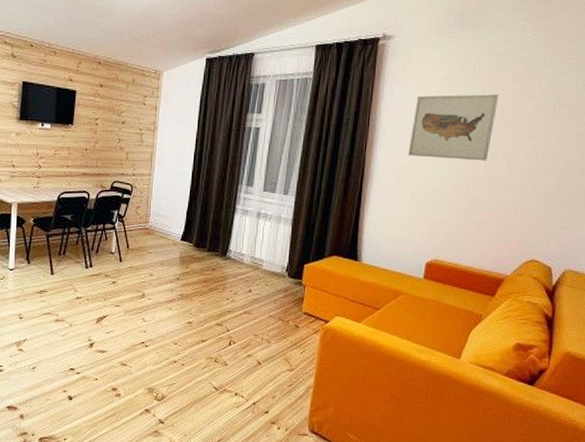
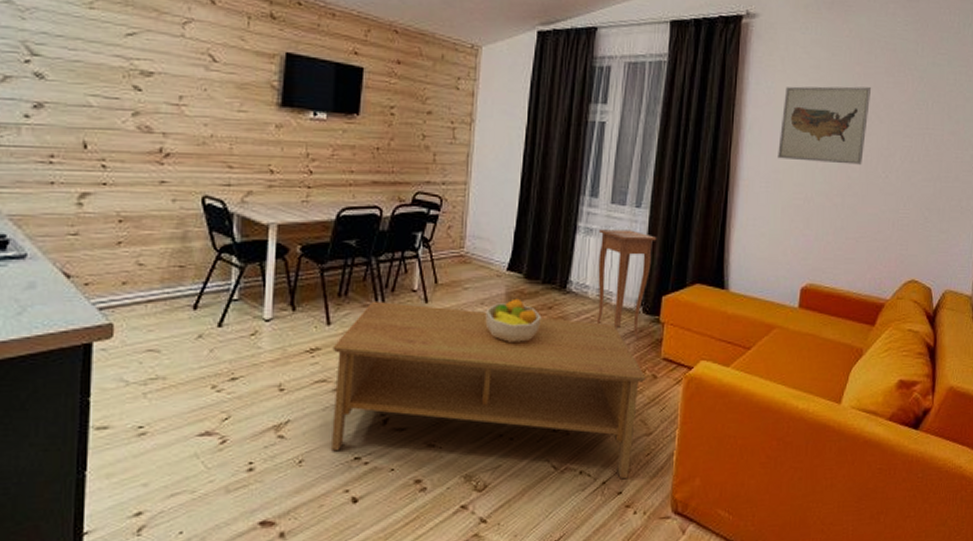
coffee table: none [55,259,290,403] -> present [332,300,646,480]
fruit bowl: none [164,261,207,294] -> present [485,298,542,342]
side table: none [250,211,301,296] -> present [596,229,657,339]

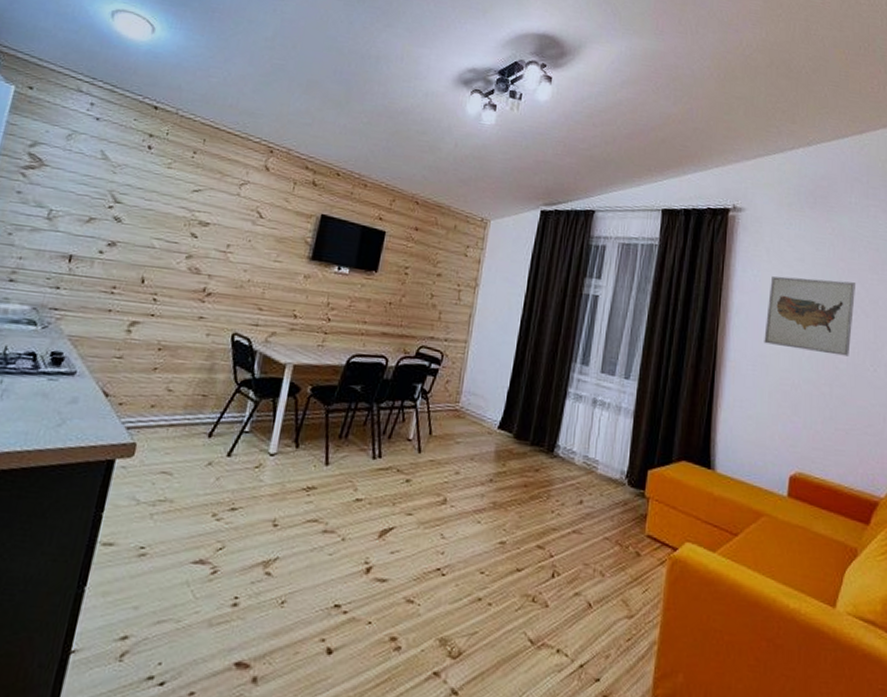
coffee table: present [332,300,646,480] -> none [314,445,629,665]
fruit bowl: present [485,298,542,342] -> none [473,457,528,503]
side table: present [596,229,657,339] -> none [581,397,644,512]

